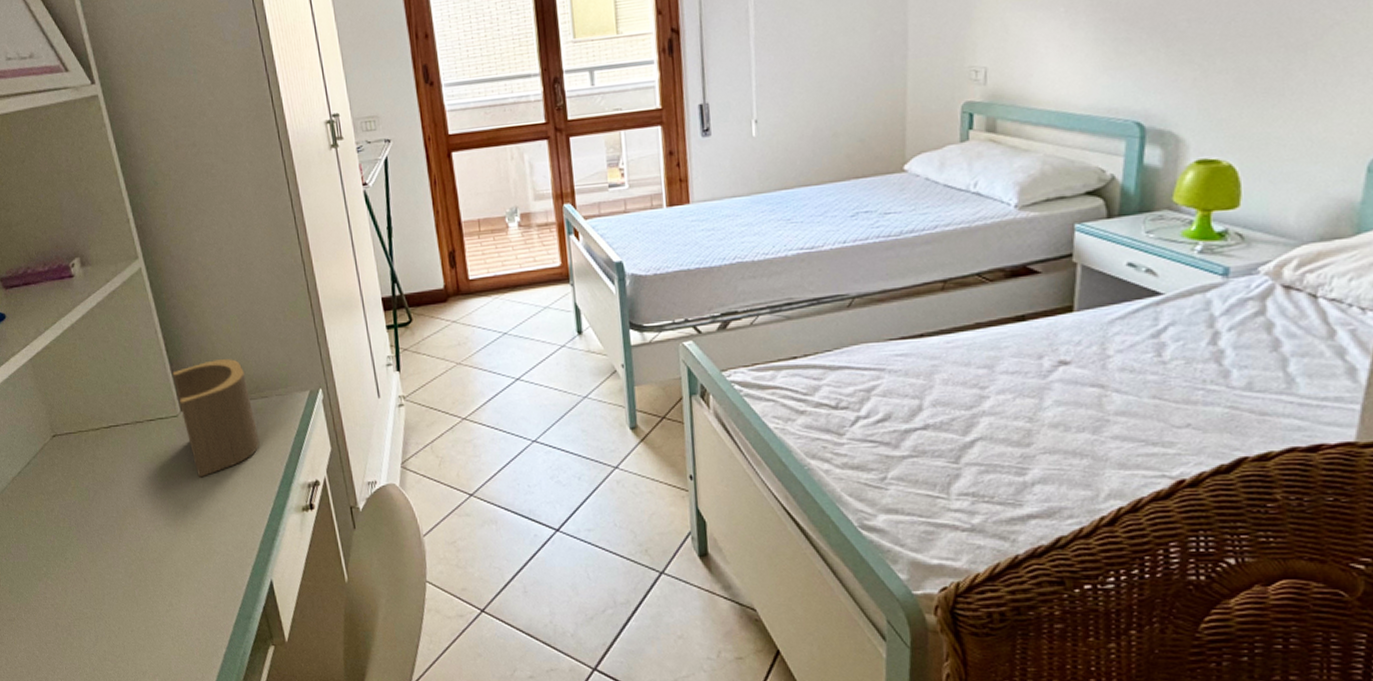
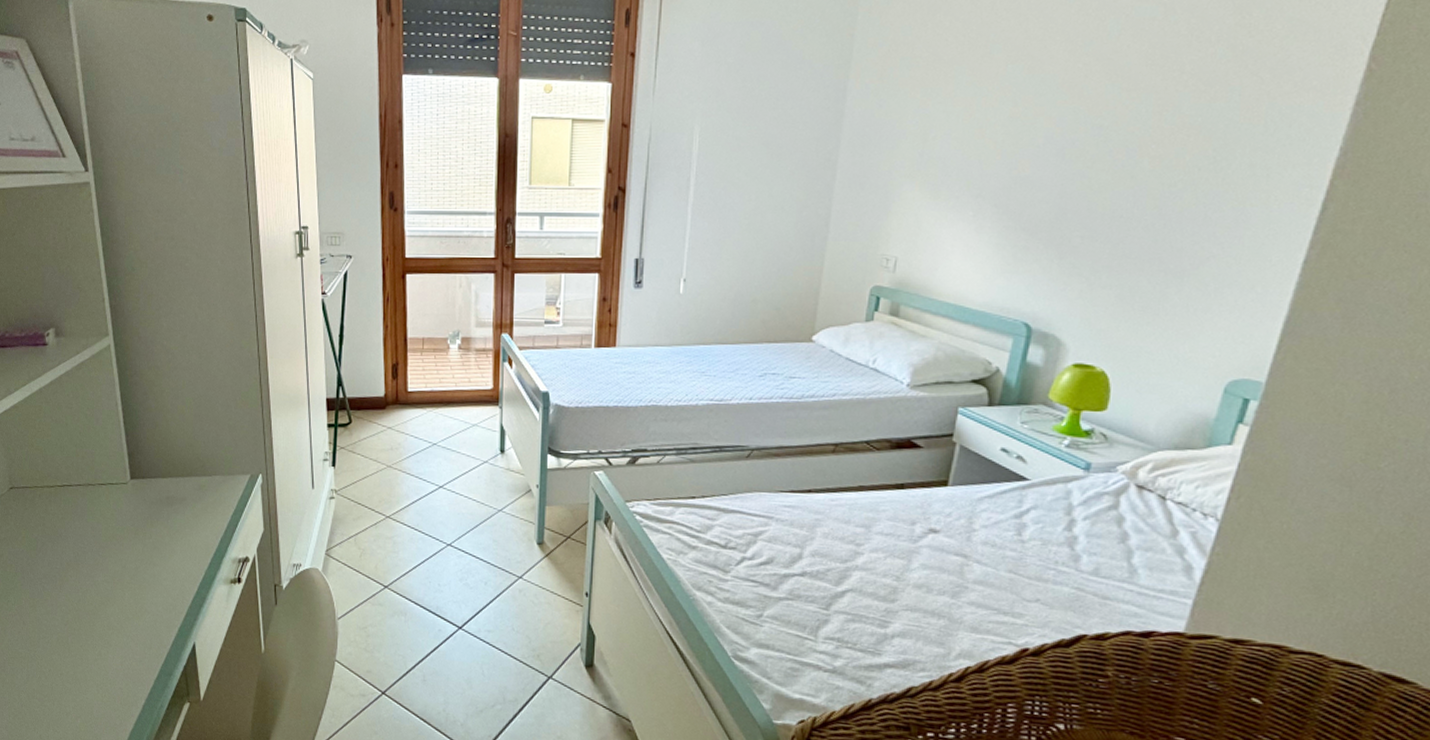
pen holder: present [173,359,260,478] -> none [127,436,199,542]

